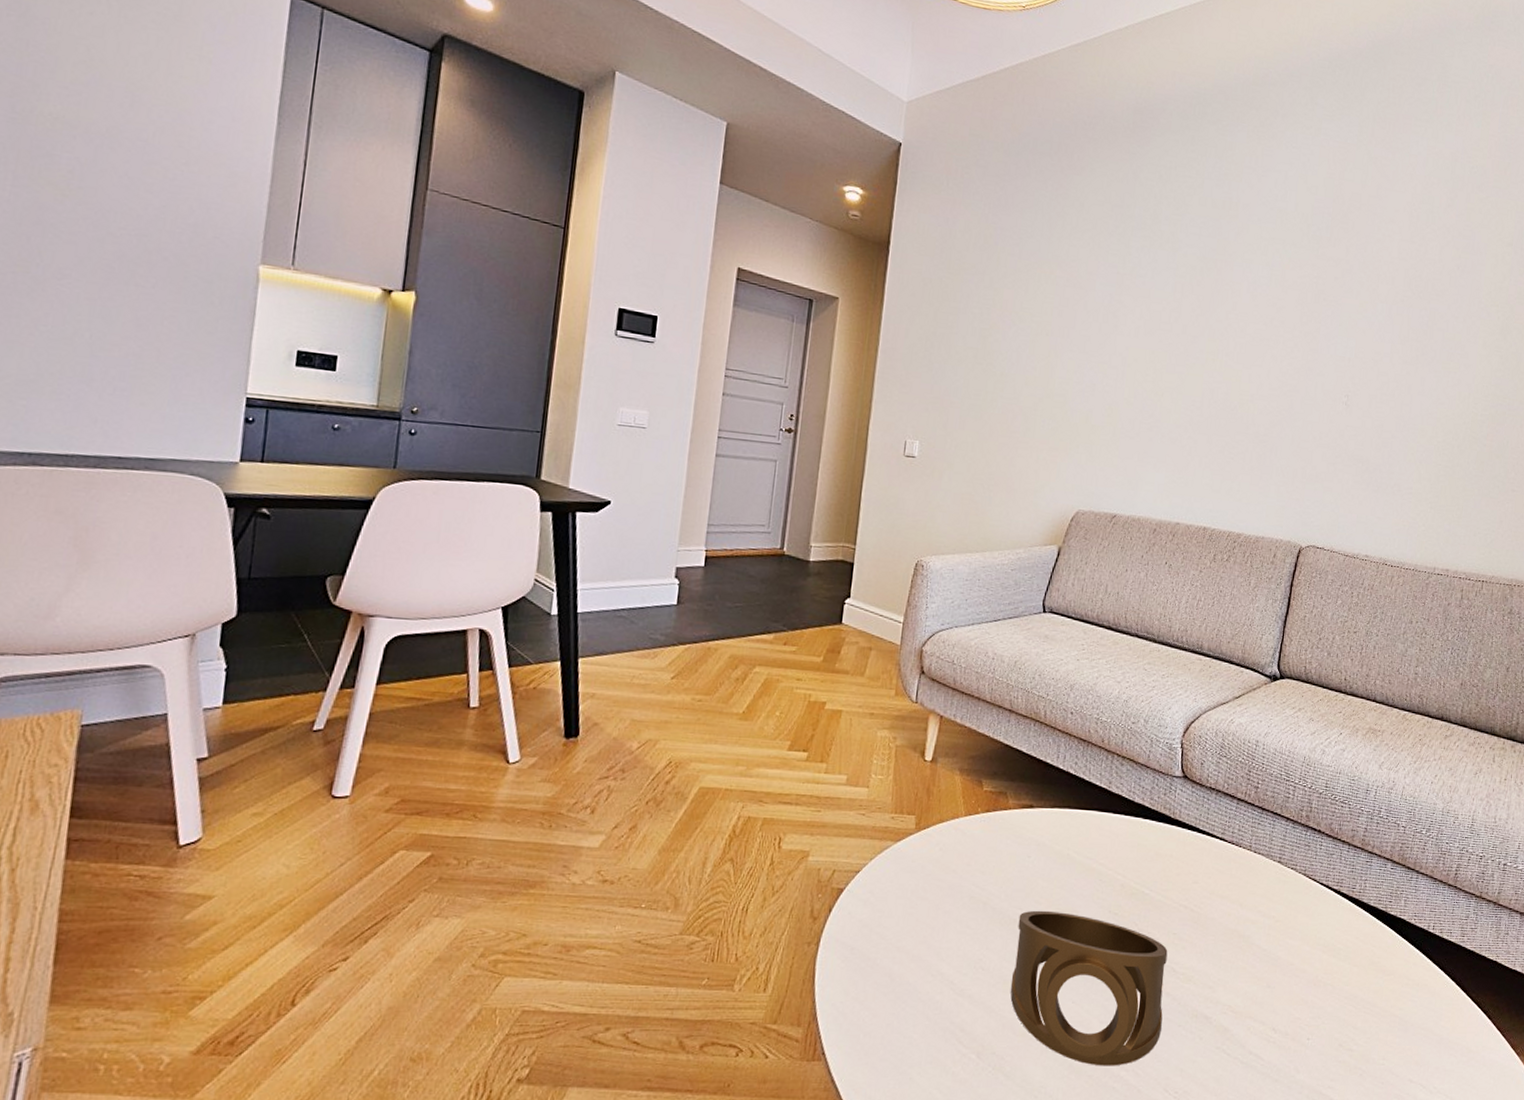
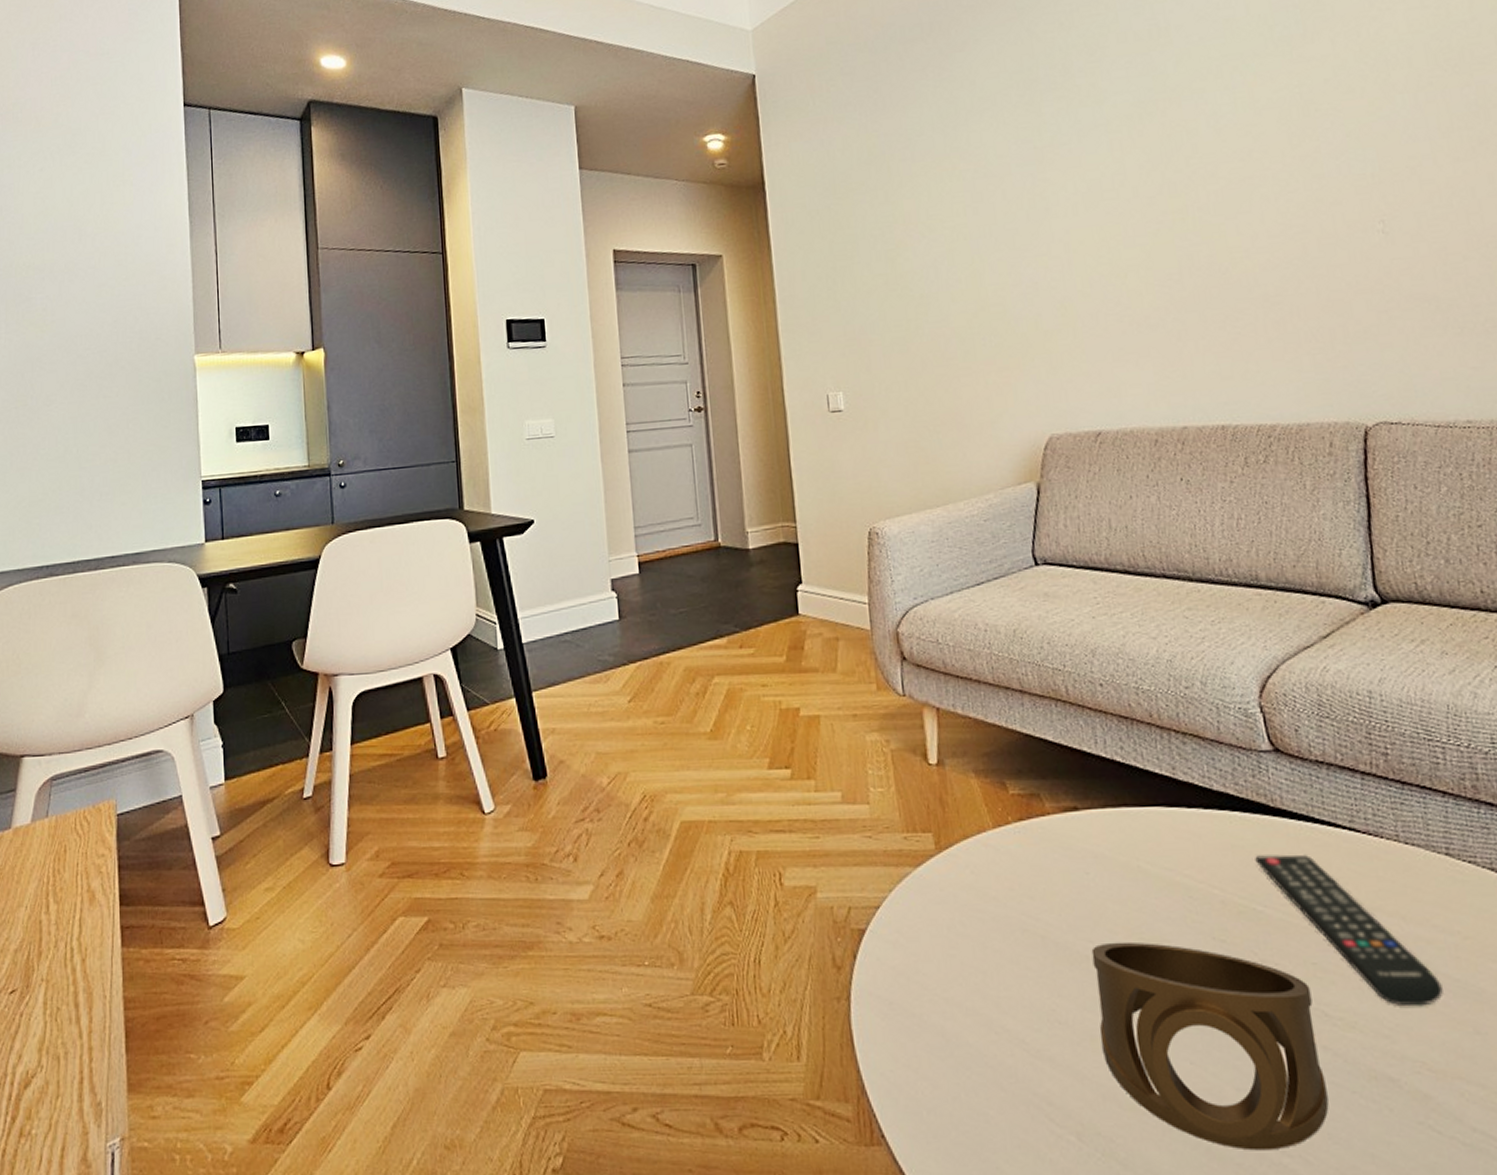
remote control: none [1152,853,1254,967] -> present [1255,854,1443,1007]

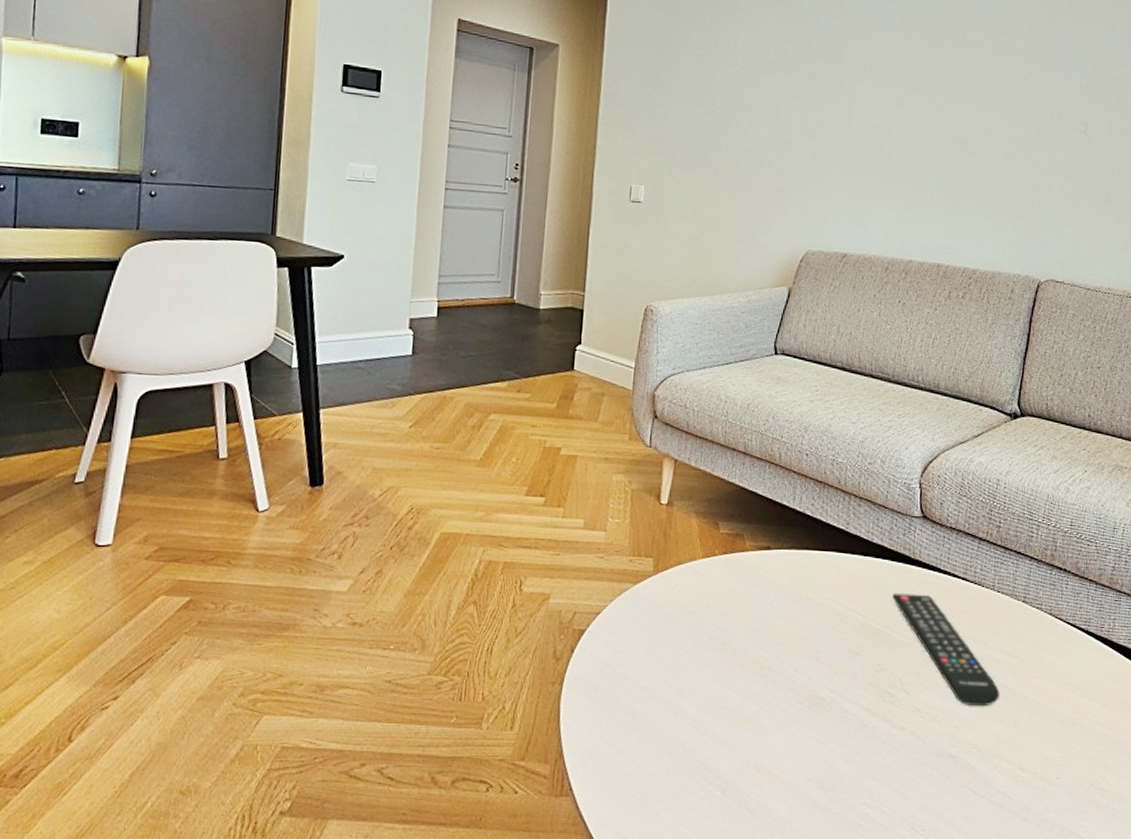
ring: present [1091,941,1329,1151] -> none [753,650,911,804]

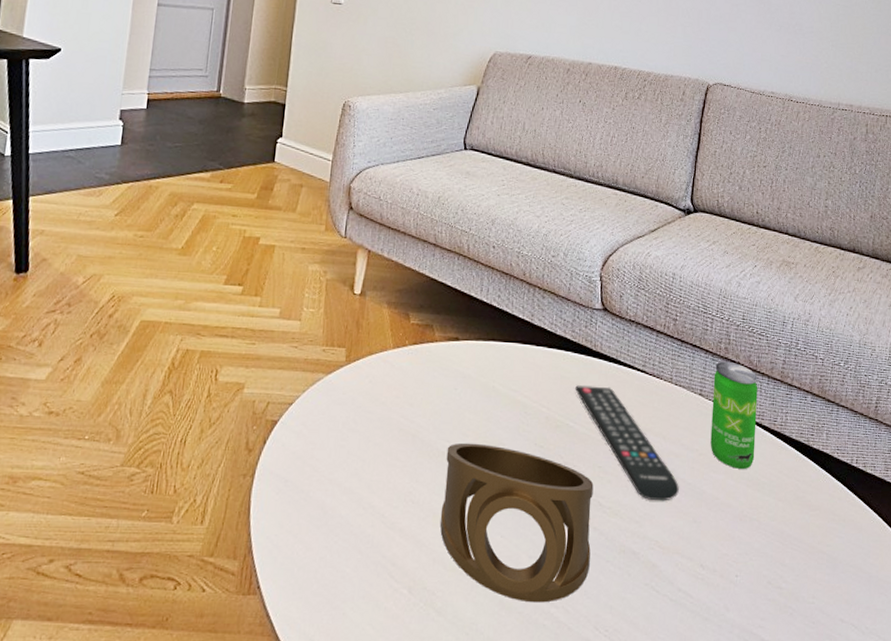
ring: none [753,650,911,804] -> present [440,443,594,603]
beverage can: none [1033,568,1085,675] -> present [710,361,758,469]

